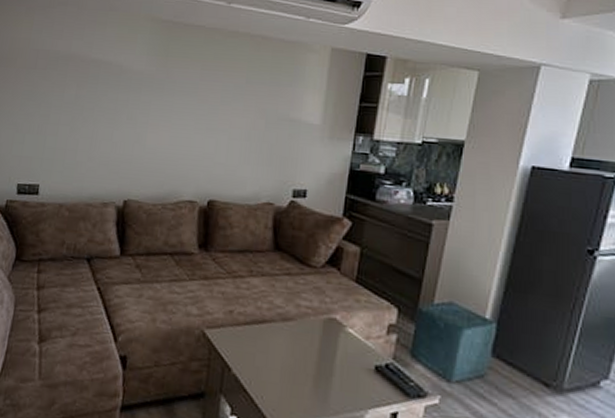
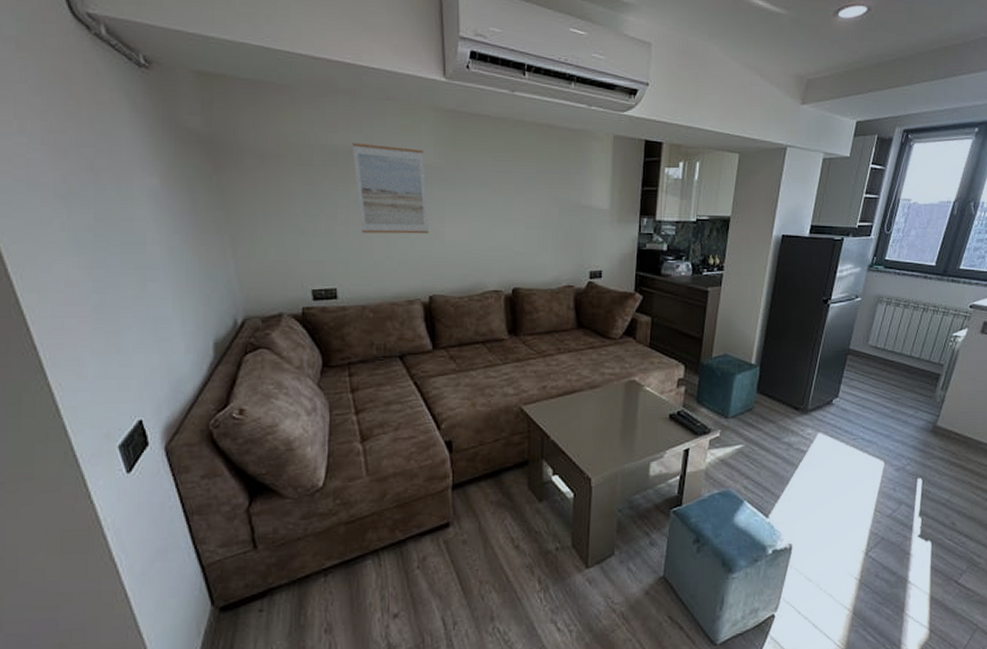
wall art: none [69,49,137,139] -> present [352,142,429,234]

